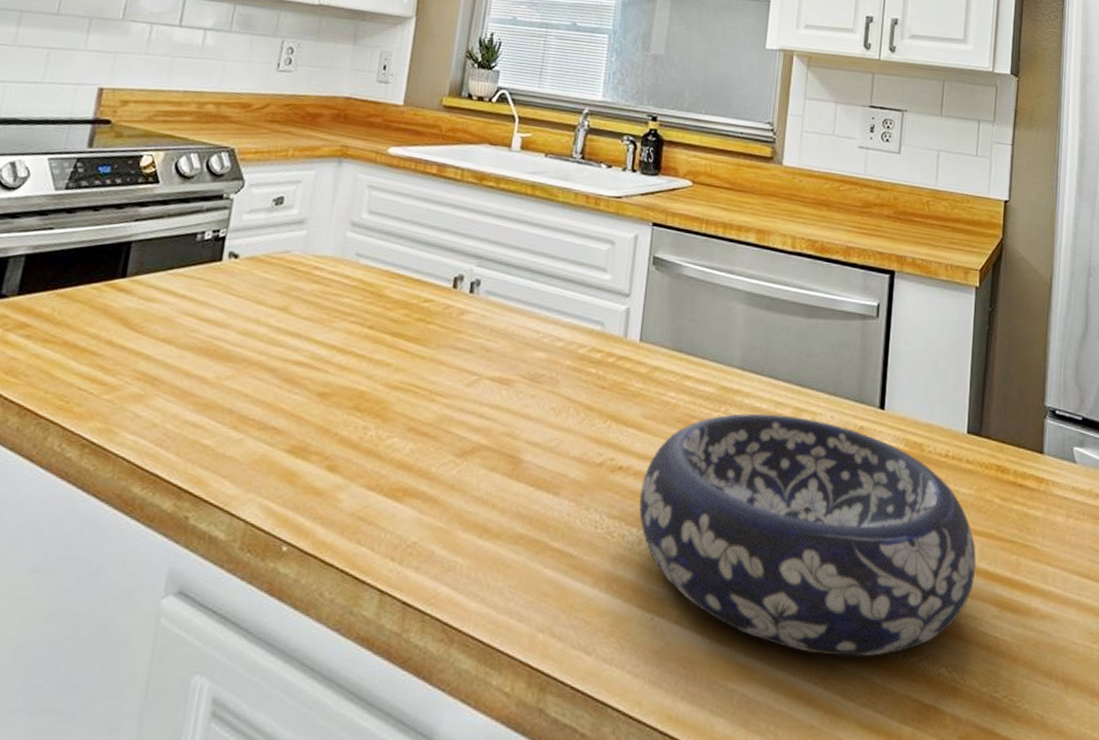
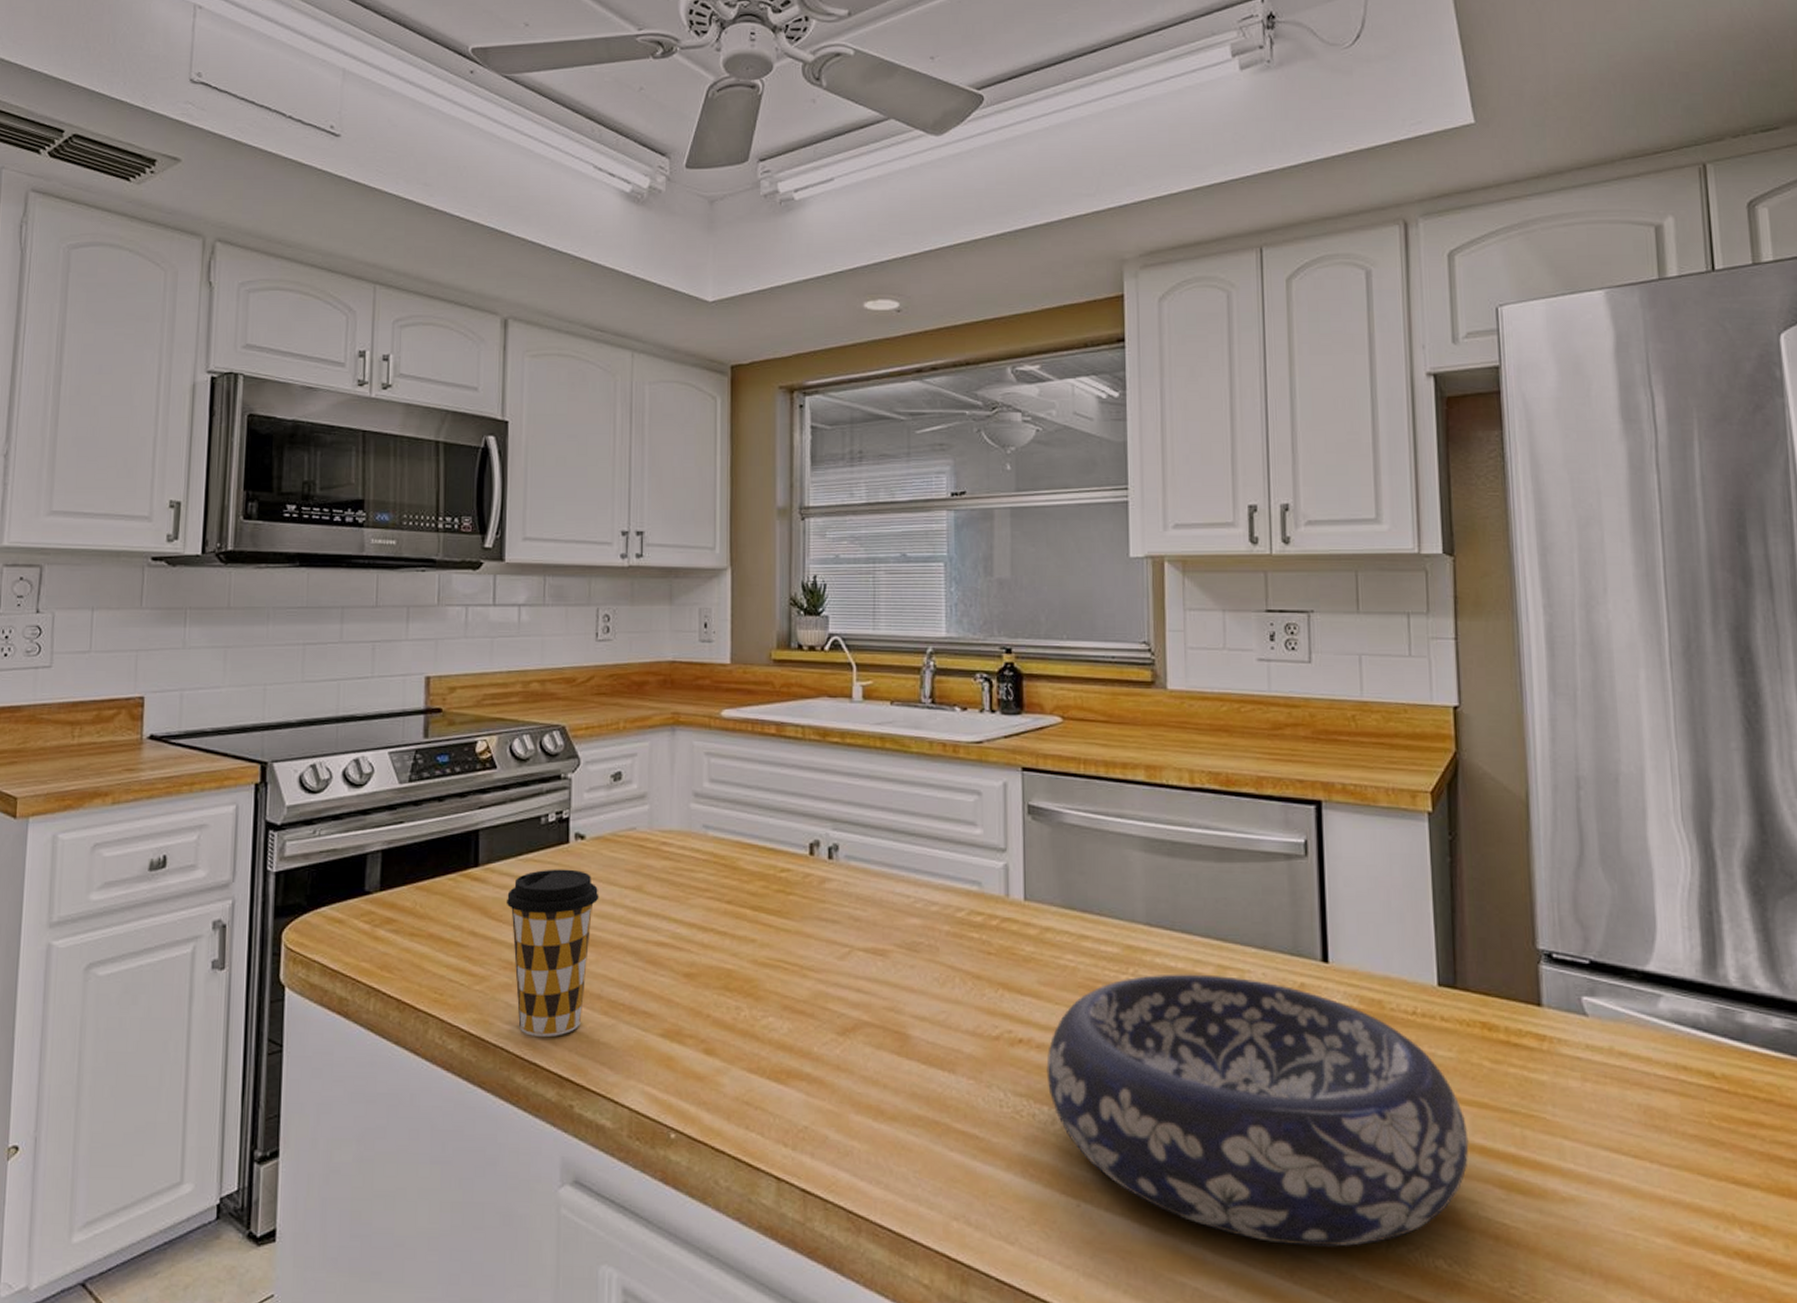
coffee cup: none [144,285,245,449] -> present [506,869,599,1038]

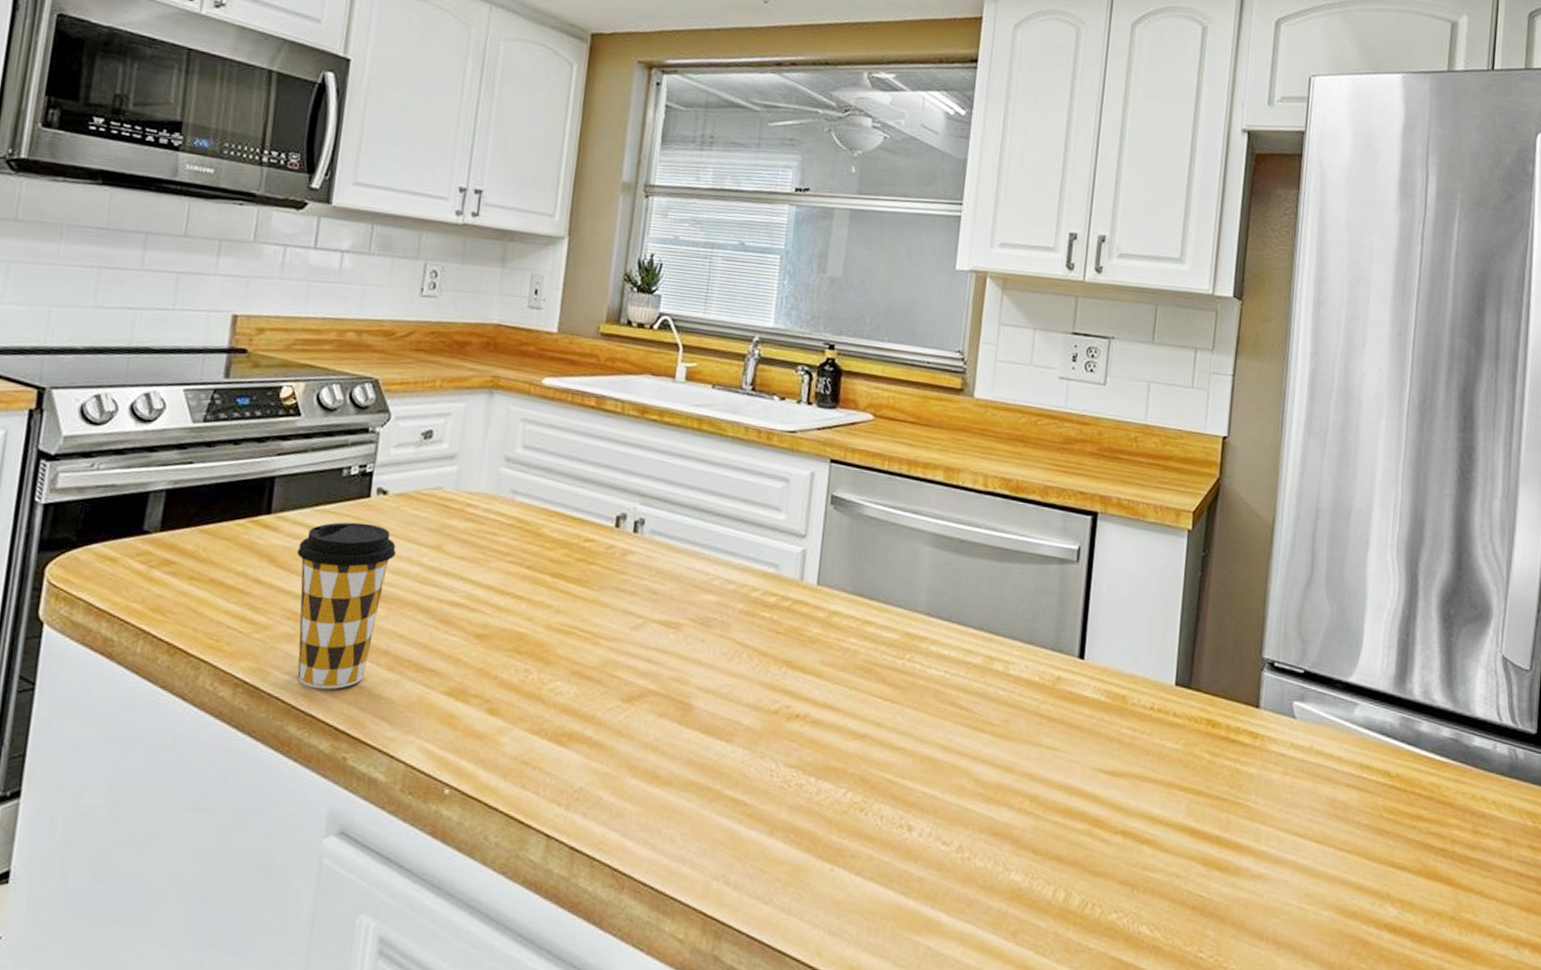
decorative bowl: present [1046,974,1469,1247] -> none [817,661,1183,913]

